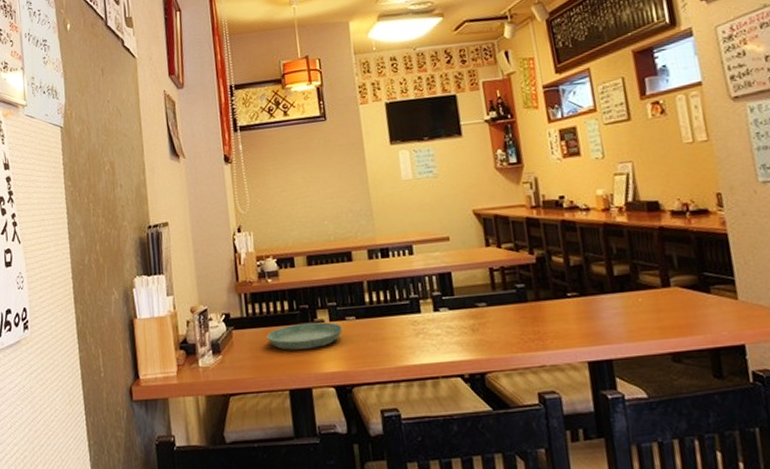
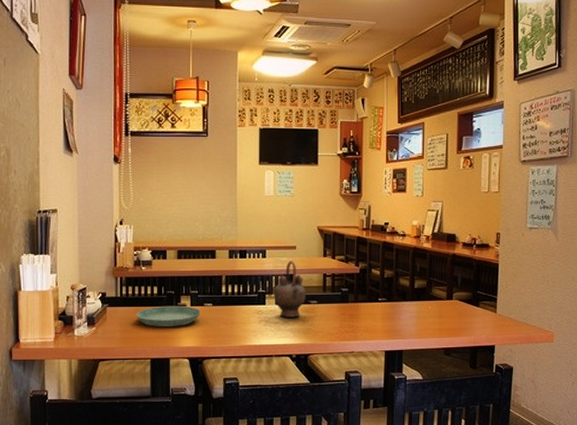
teapot: none [428,255,471,327] -> present [274,261,307,317]

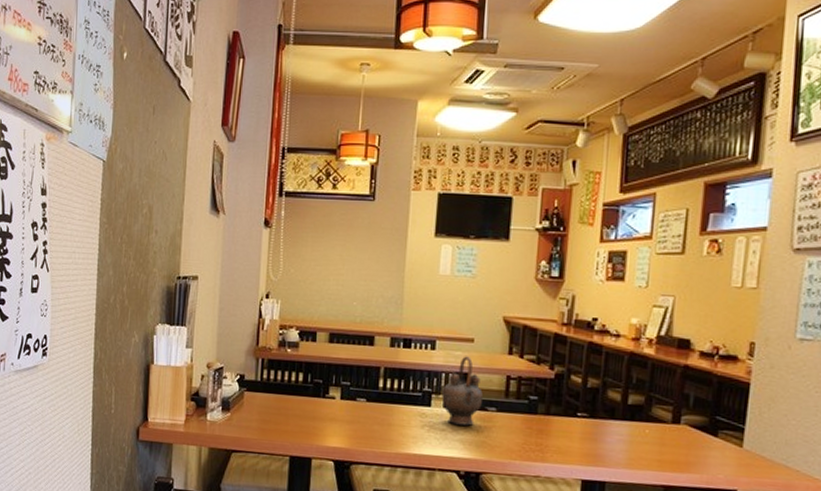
saucer: present [136,305,202,328] -> none [277,396,353,422]

